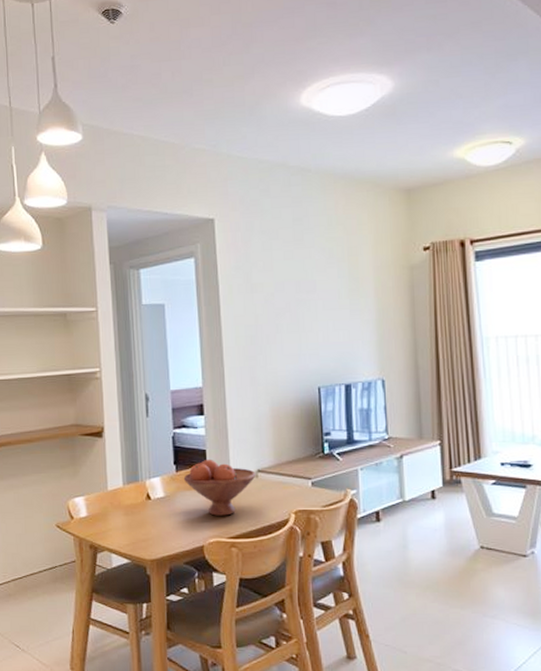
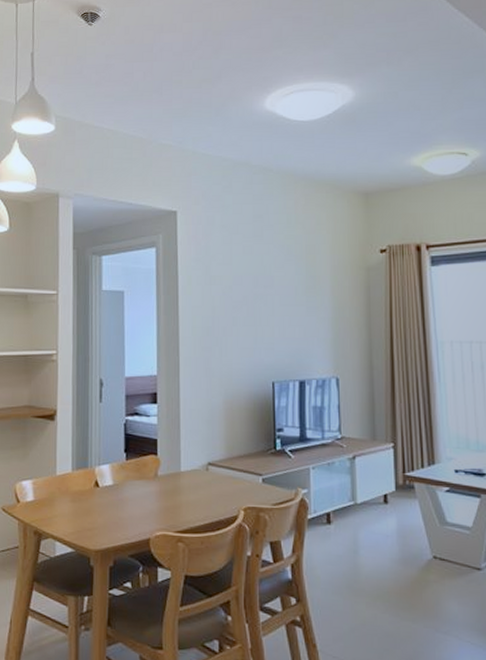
fruit bowl: present [183,459,256,516] -> none [133,448,206,509]

